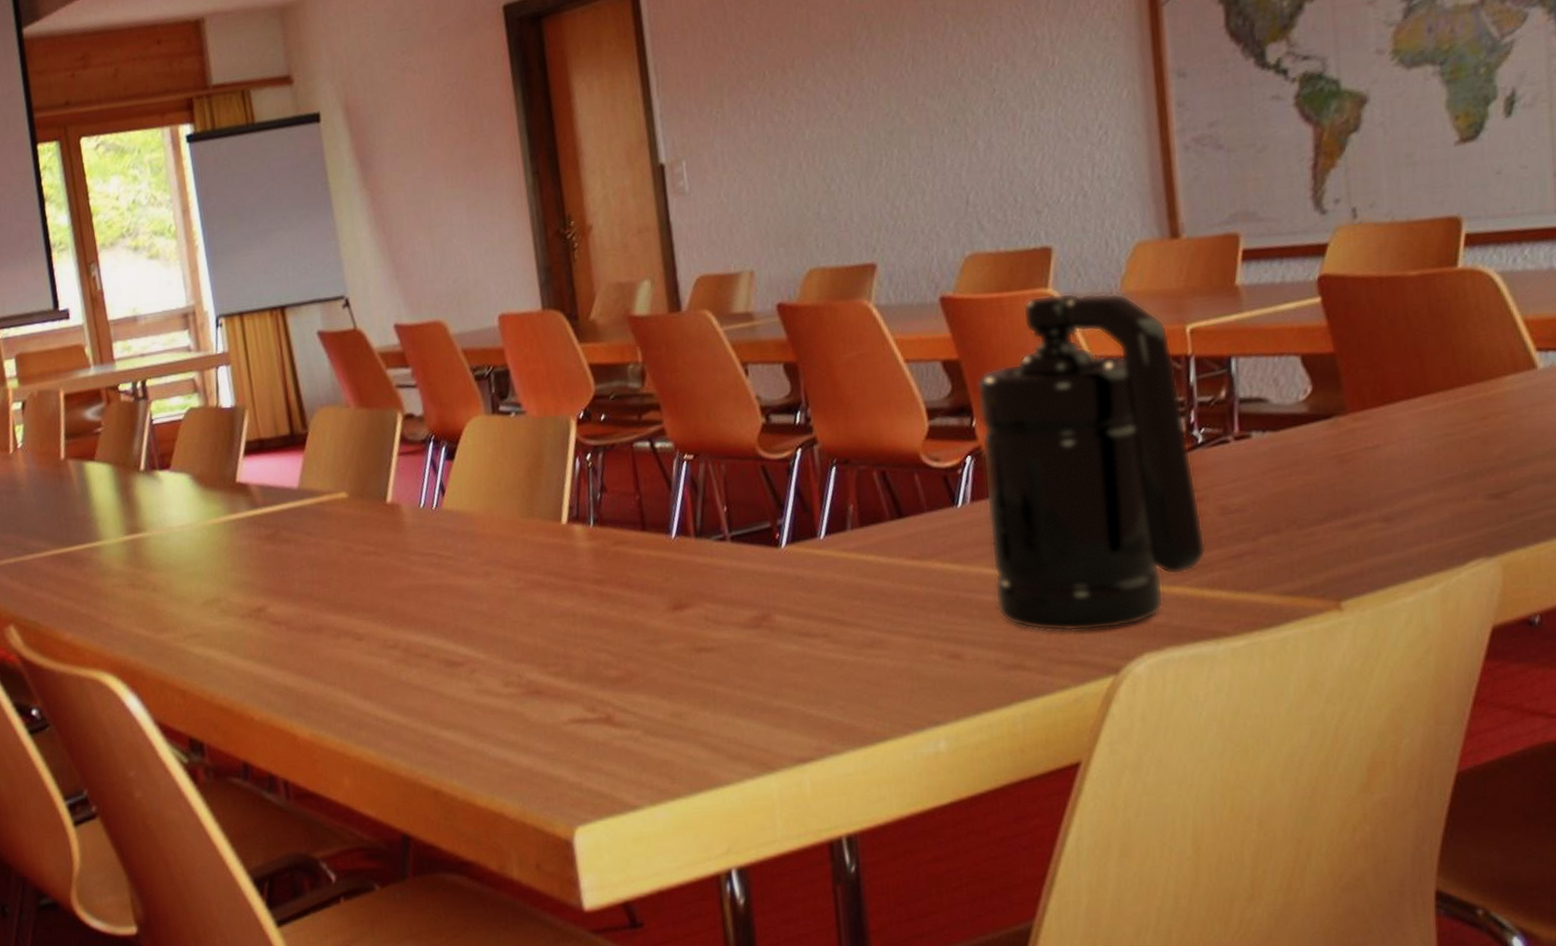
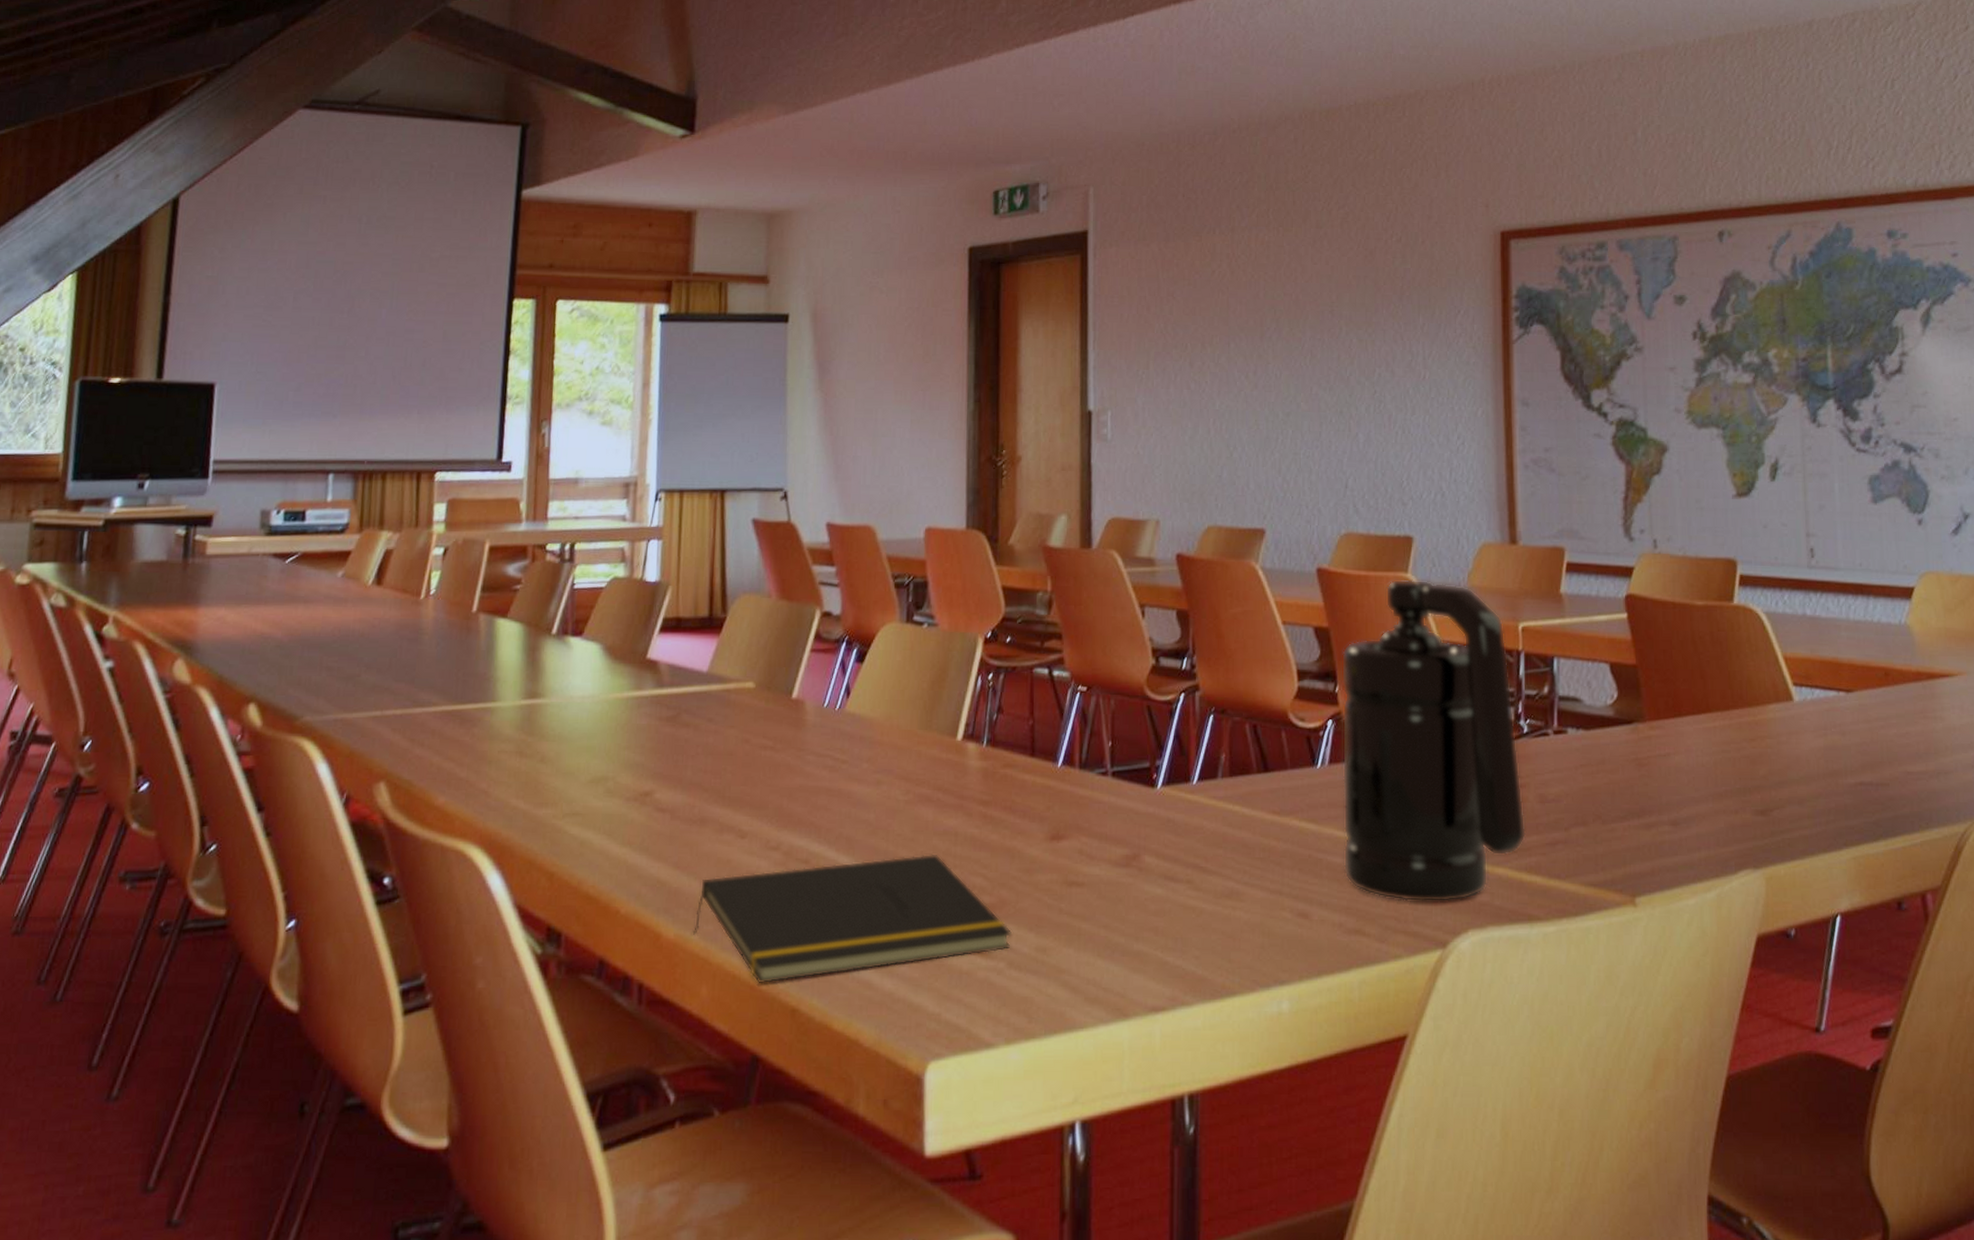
notepad: none [326,635,644,772] -> present [692,853,1012,984]

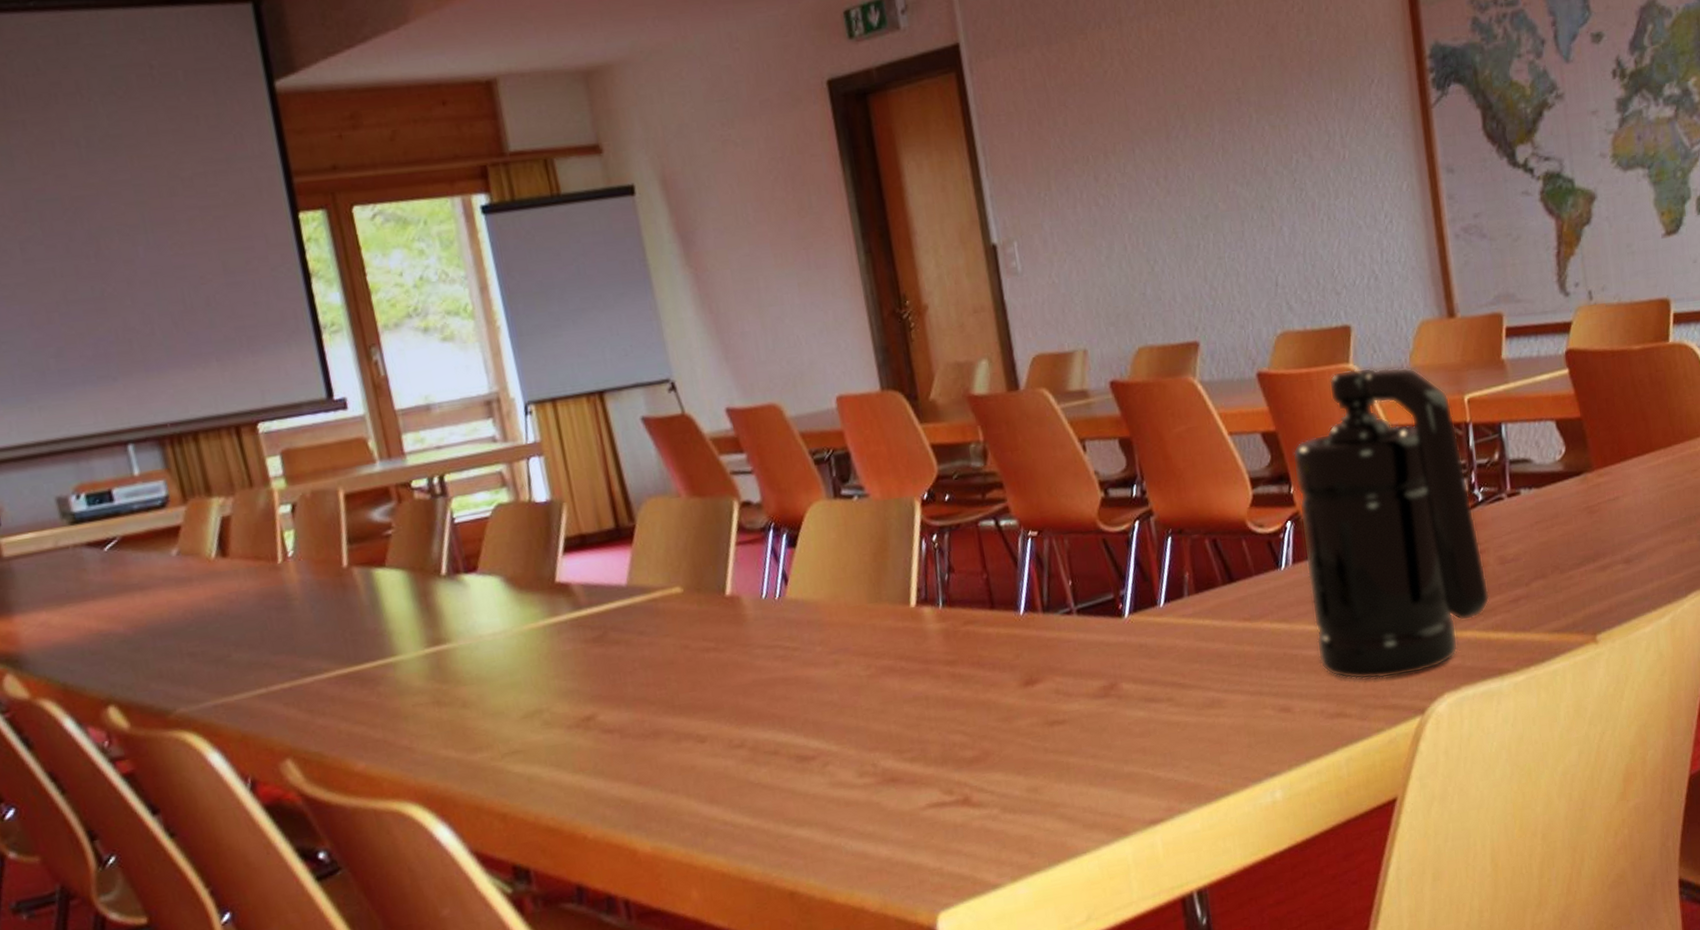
notepad: present [692,853,1012,984] -> none [669,721,1001,877]

